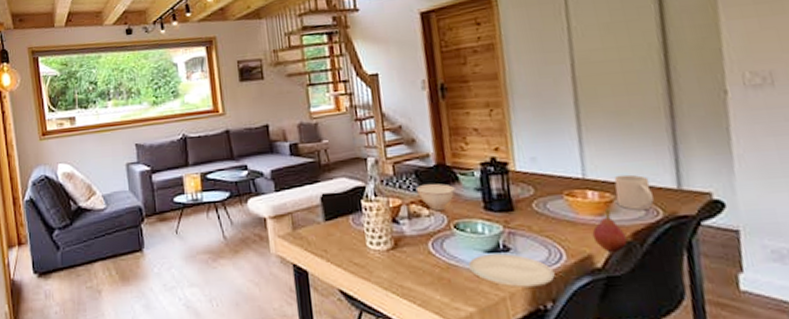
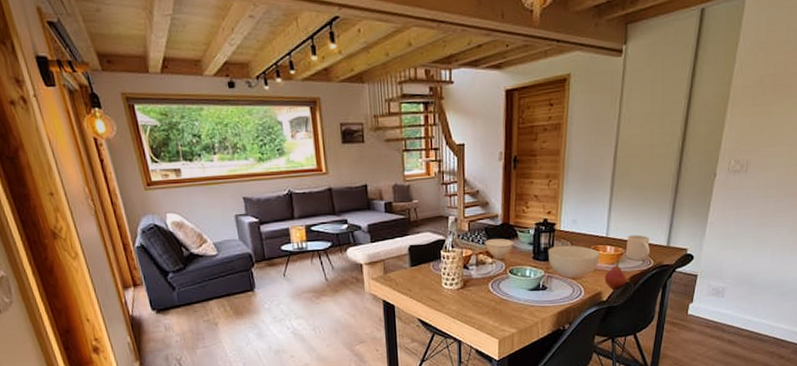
plate: present [468,253,555,288] -> none [516,291,574,315]
bowl: none [502,190,581,237] -> present [547,245,601,279]

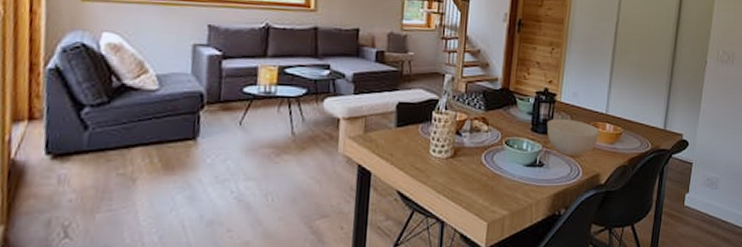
bowl: present [485,238,514,260] -> none [482,103,512,129]
fruit: present [604,259,626,290] -> none [603,139,624,173]
mug: present [625,234,650,261] -> none [624,114,648,143]

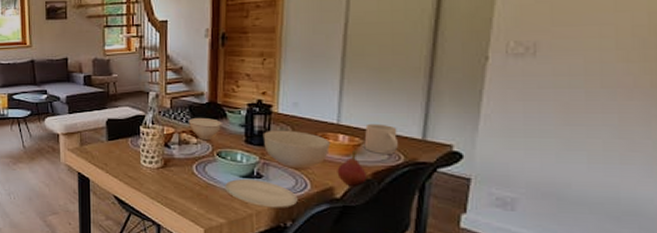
bowl: none [482,103,512,129] -> present [189,117,222,141]
plate: none [510,168,571,196] -> present [225,179,298,208]
fruit: none [603,139,624,173] -> present [337,150,367,187]
mug: none [624,114,648,143] -> present [364,123,398,155]

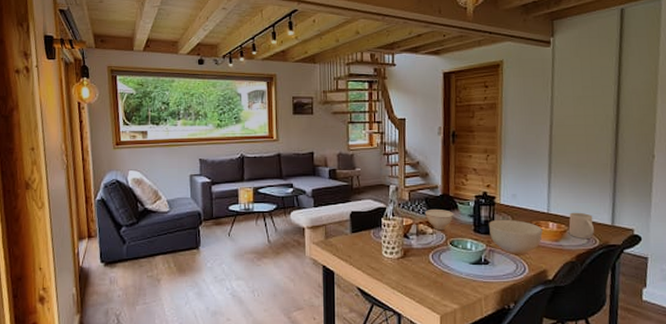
plate: present [225,179,298,208] -> none [457,266,519,292]
fruit: present [337,150,367,187] -> none [549,236,572,269]

